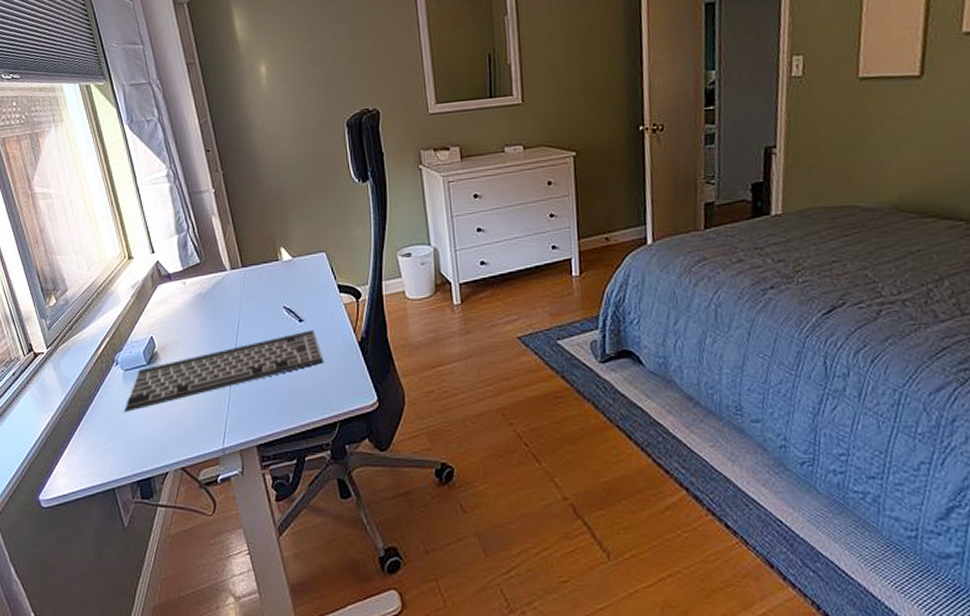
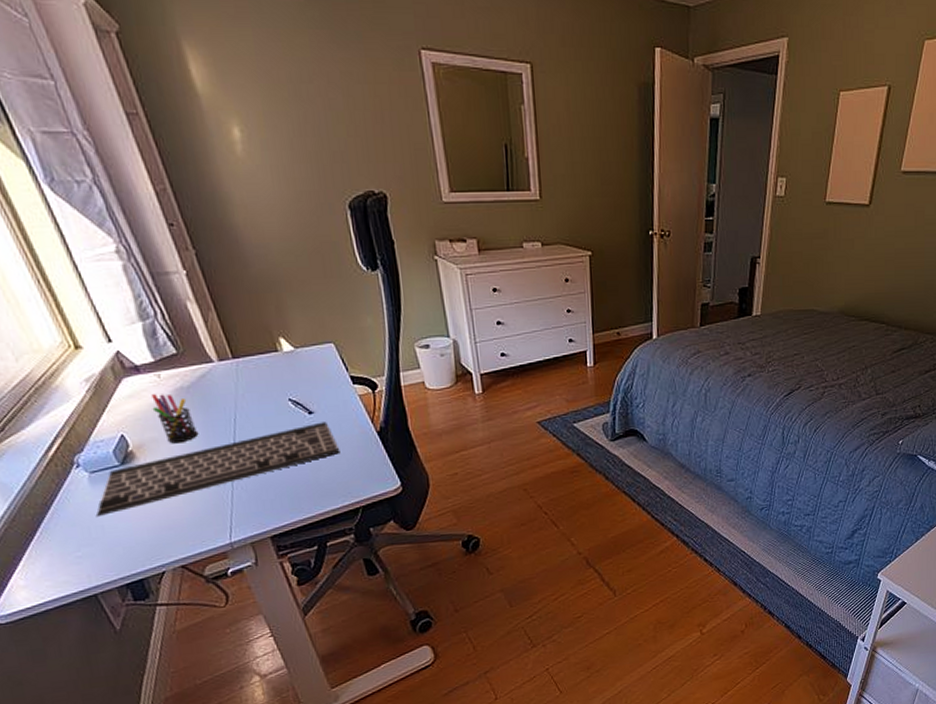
pen holder: none [176,300,209,347] -> present [151,394,199,444]

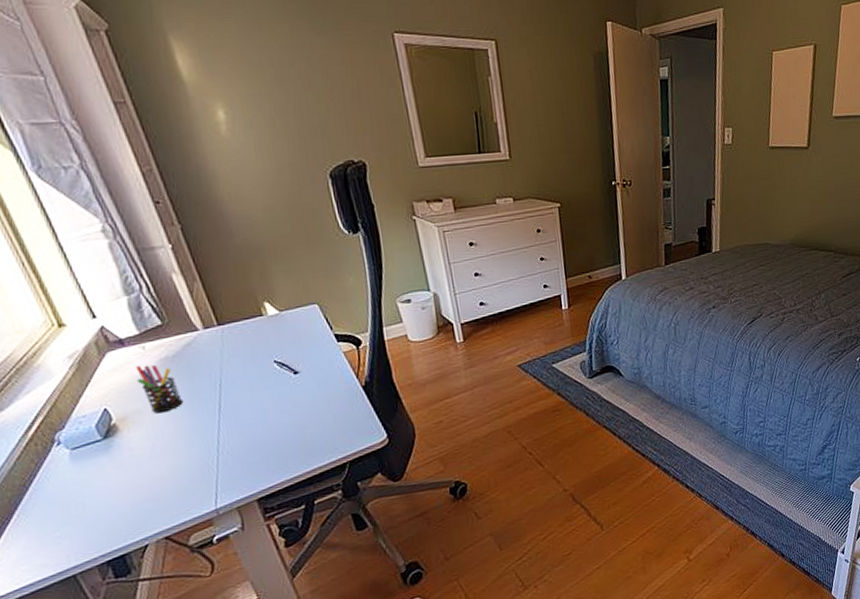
keyboard: present [95,422,341,518] -> none [76,380,326,495]

